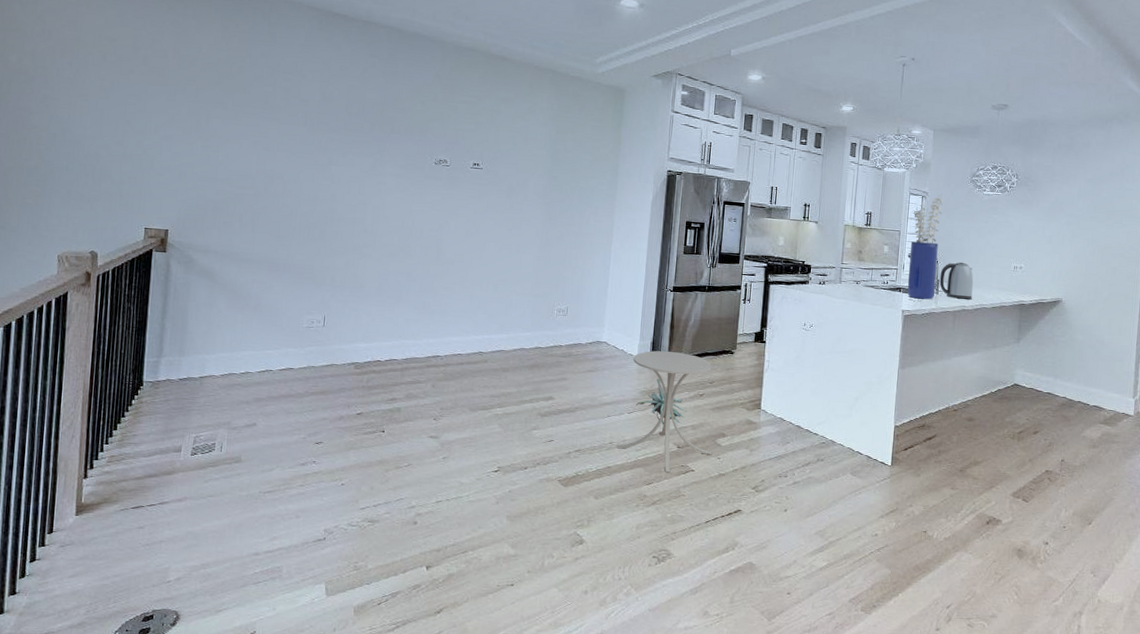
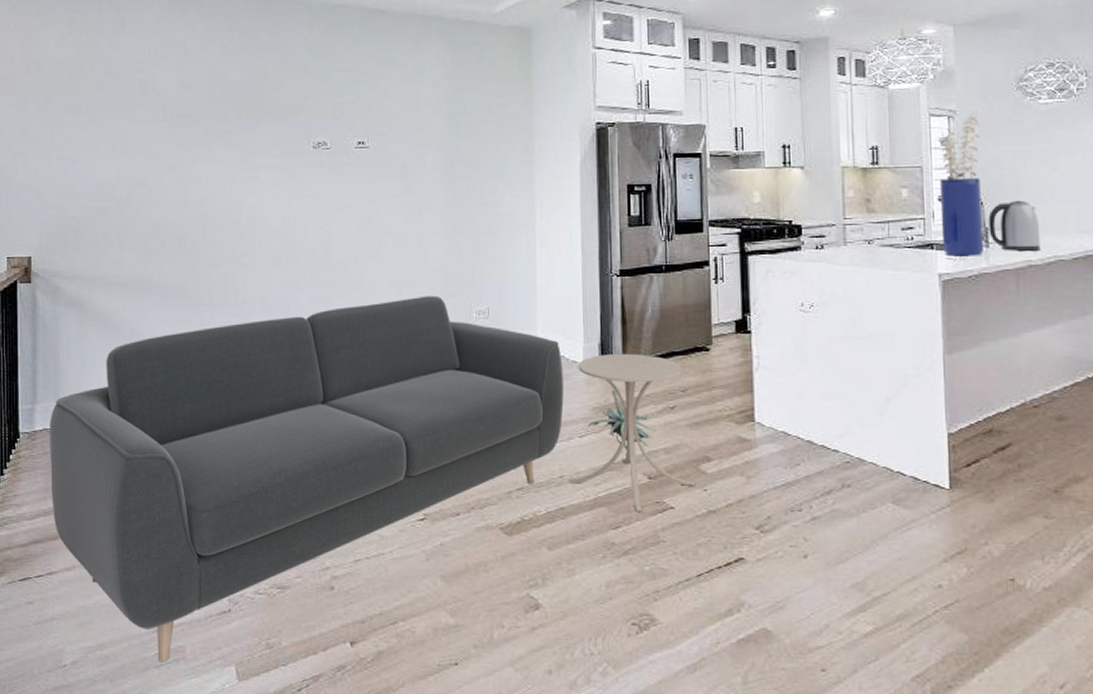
sofa: none [169,293,622,580] -> present [50,295,564,663]

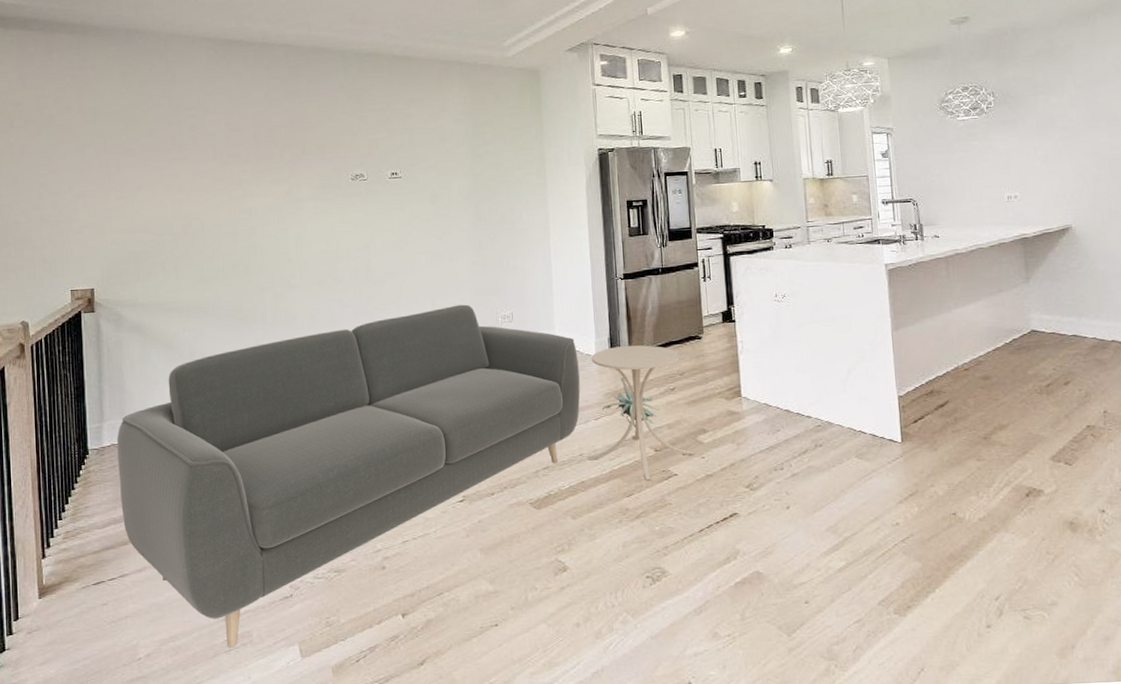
vase: present [939,110,985,256] -> none [880,127,921,249]
kettle: present [988,200,1041,251] -> none [922,200,965,243]

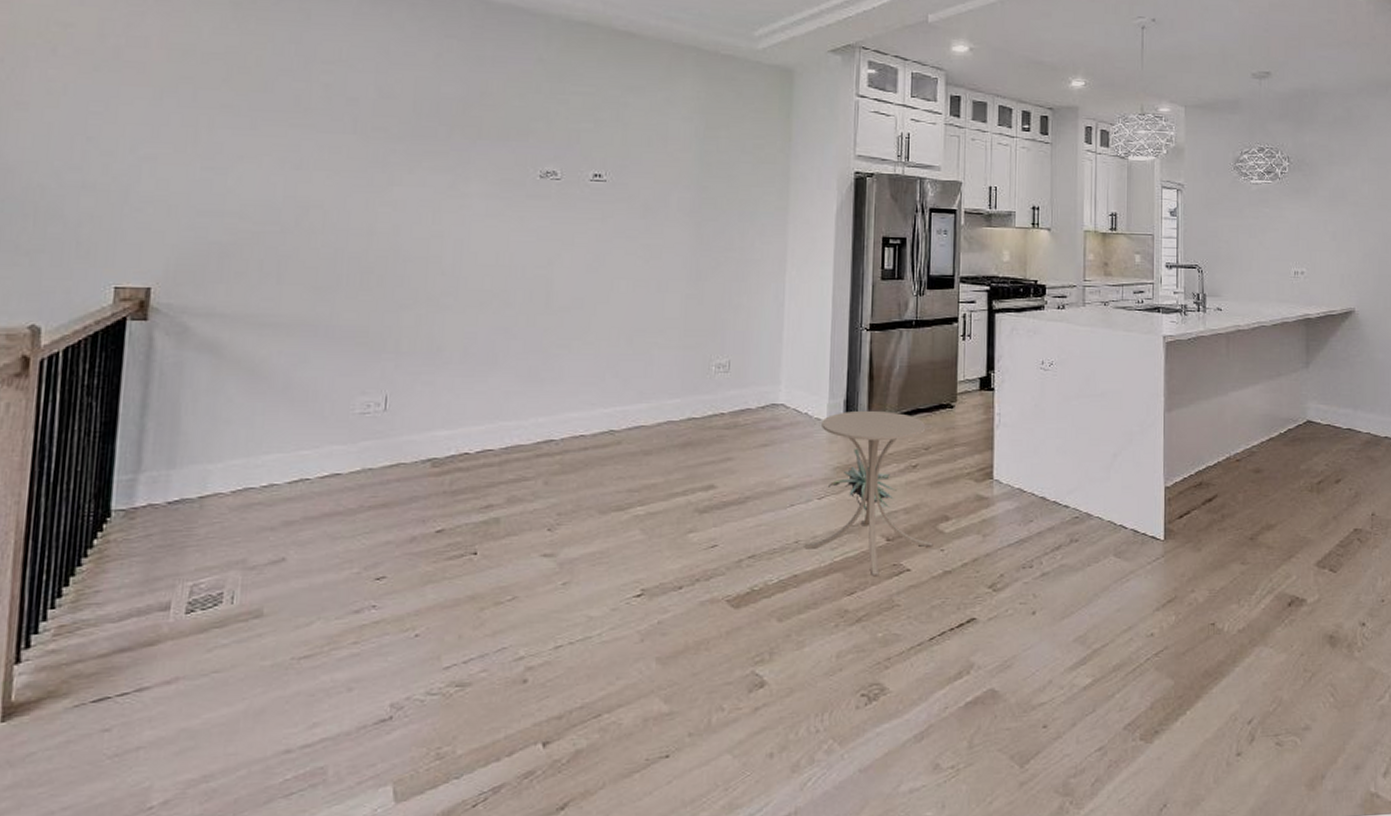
sofa: present [117,304,581,648] -> none [151,346,806,791]

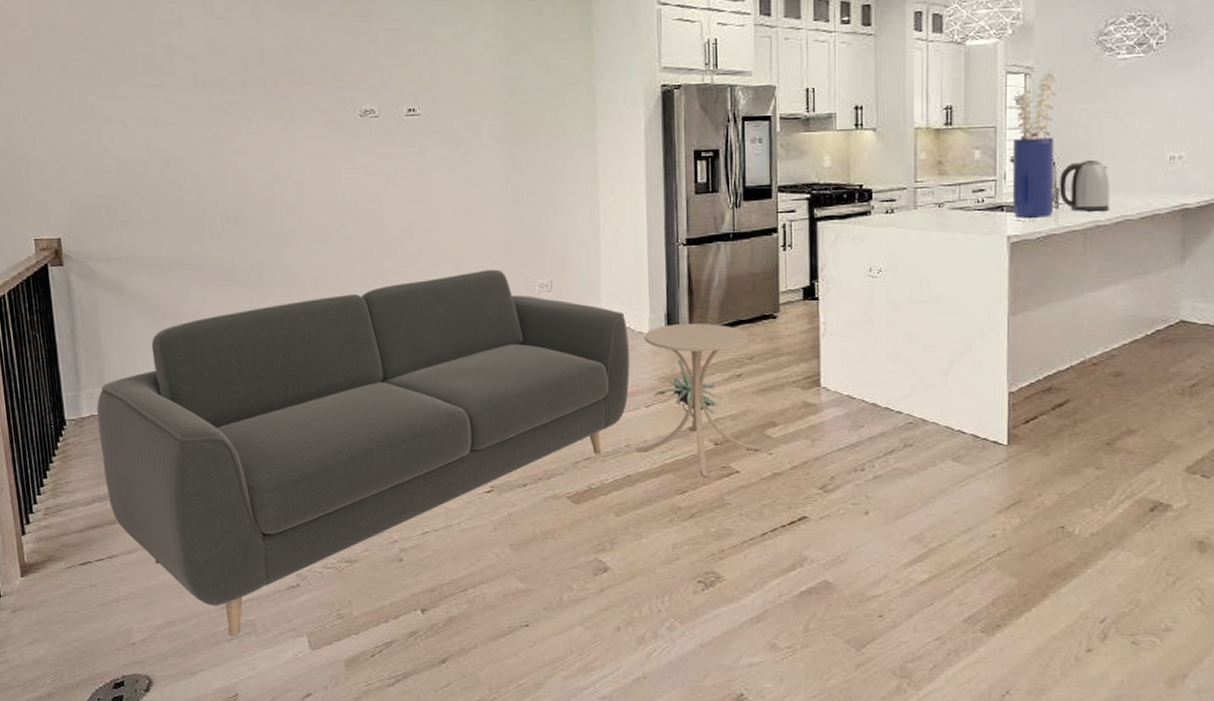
sofa: none [151,346,806,791] -> present [96,269,630,637]
vase: none [1167,185,1204,320] -> present [1012,66,1058,218]
kettle: none [1206,269,1248,317] -> present [1059,159,1110,212]

